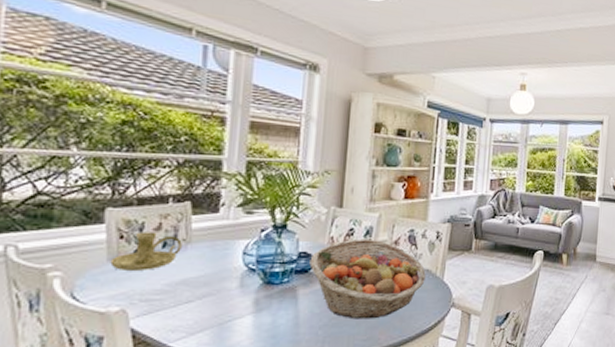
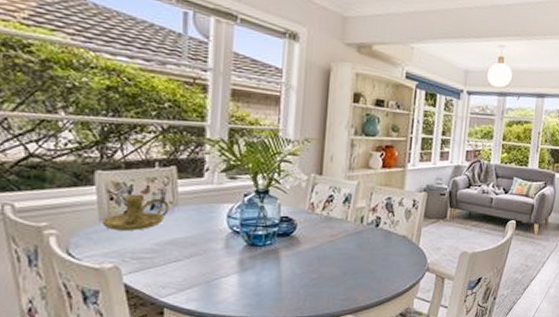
fruit basket: present [309,238,426,320] -> none [291,205,402,281]

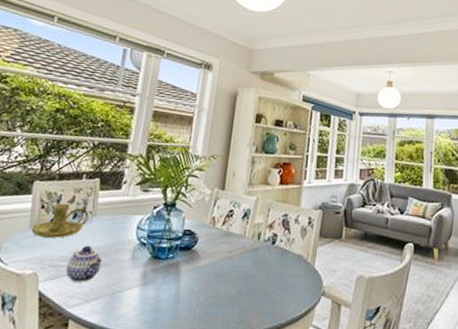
teapot: none [151,236,192,273] -> present [65,245,103,282]

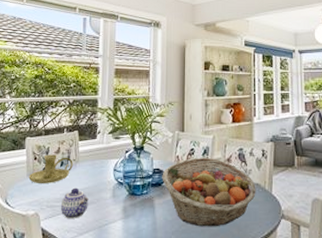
fruit basket: none [192,220,298,302] -> present [162,157,256,227]

